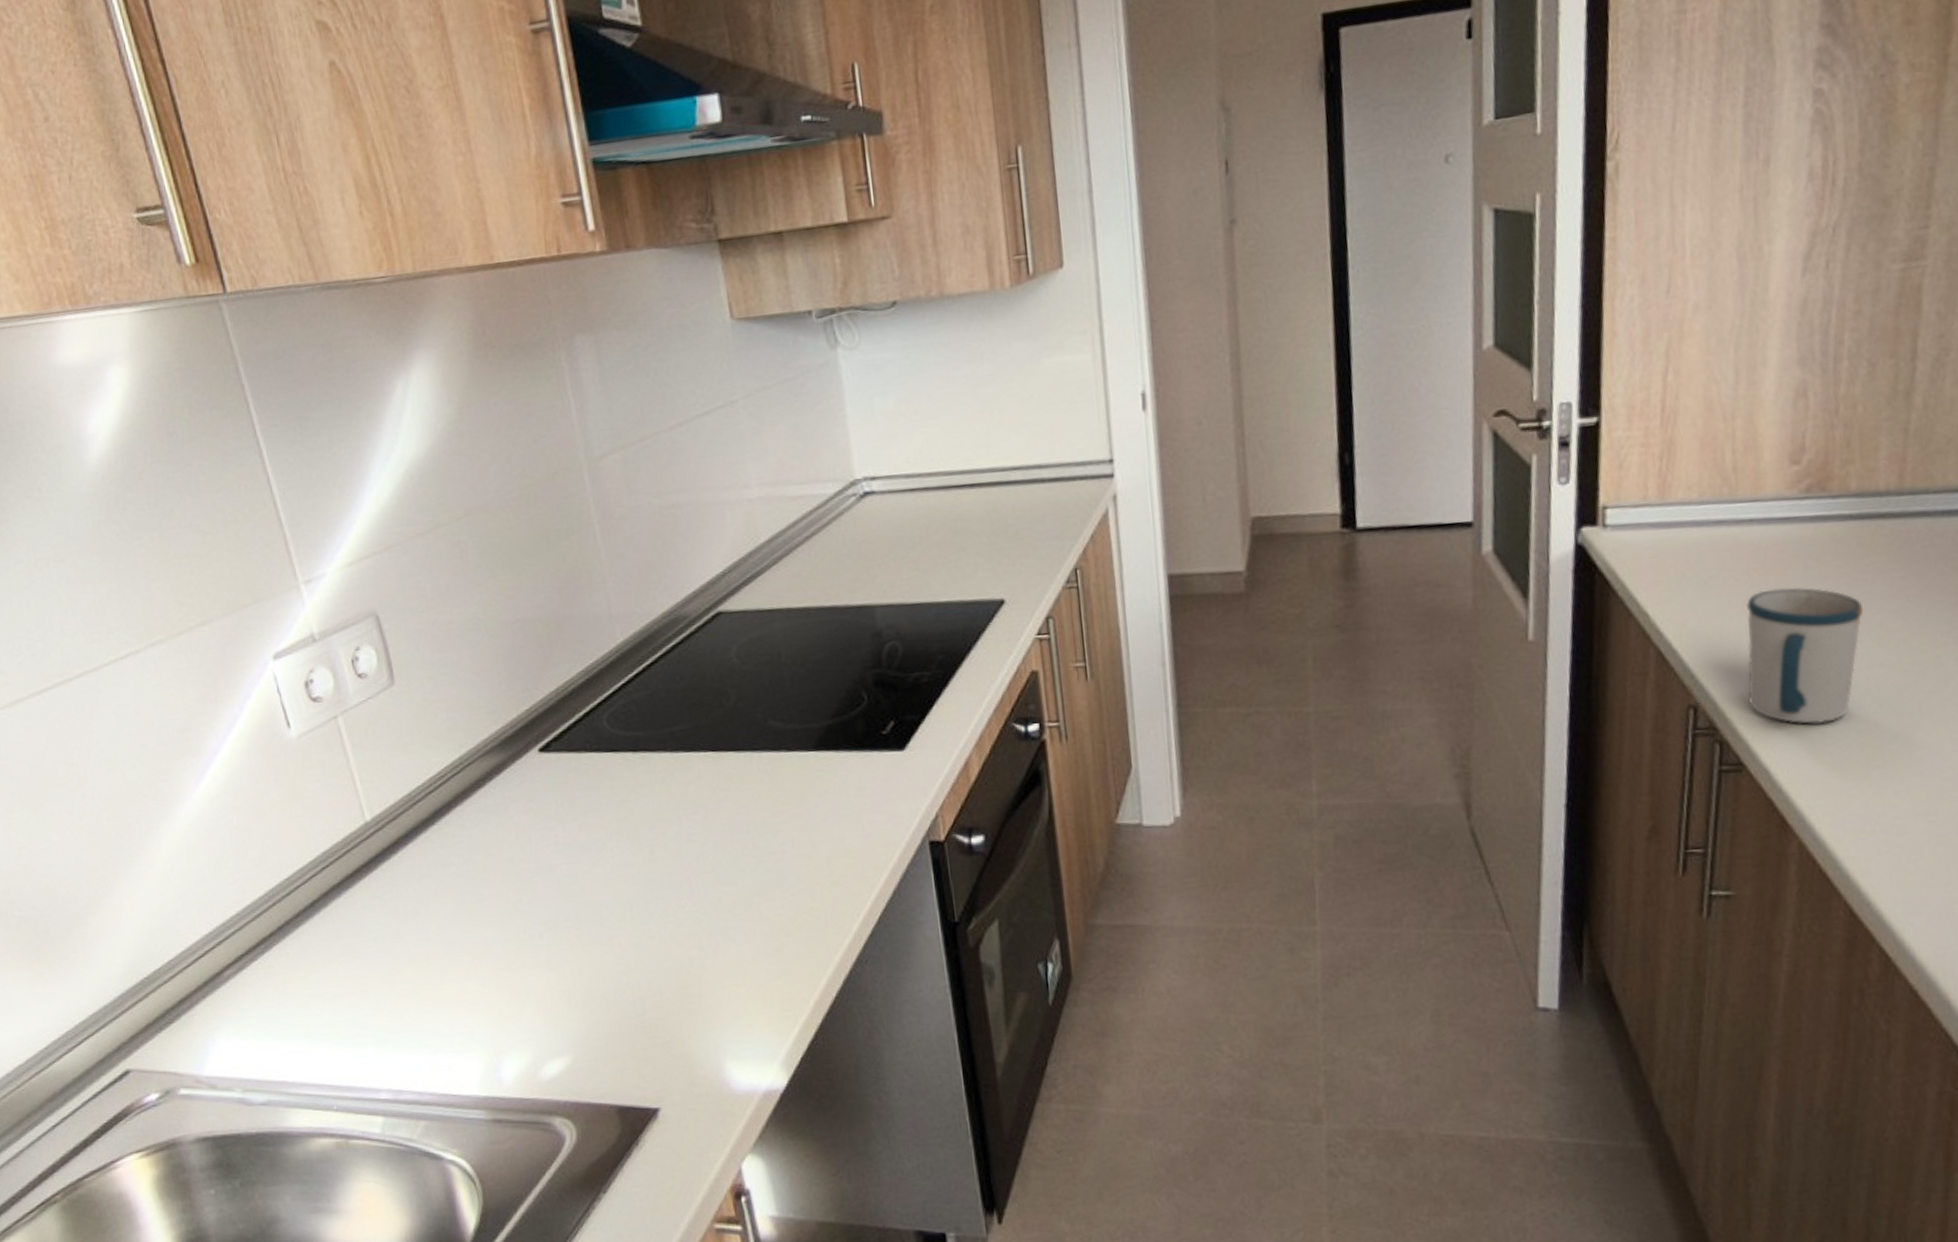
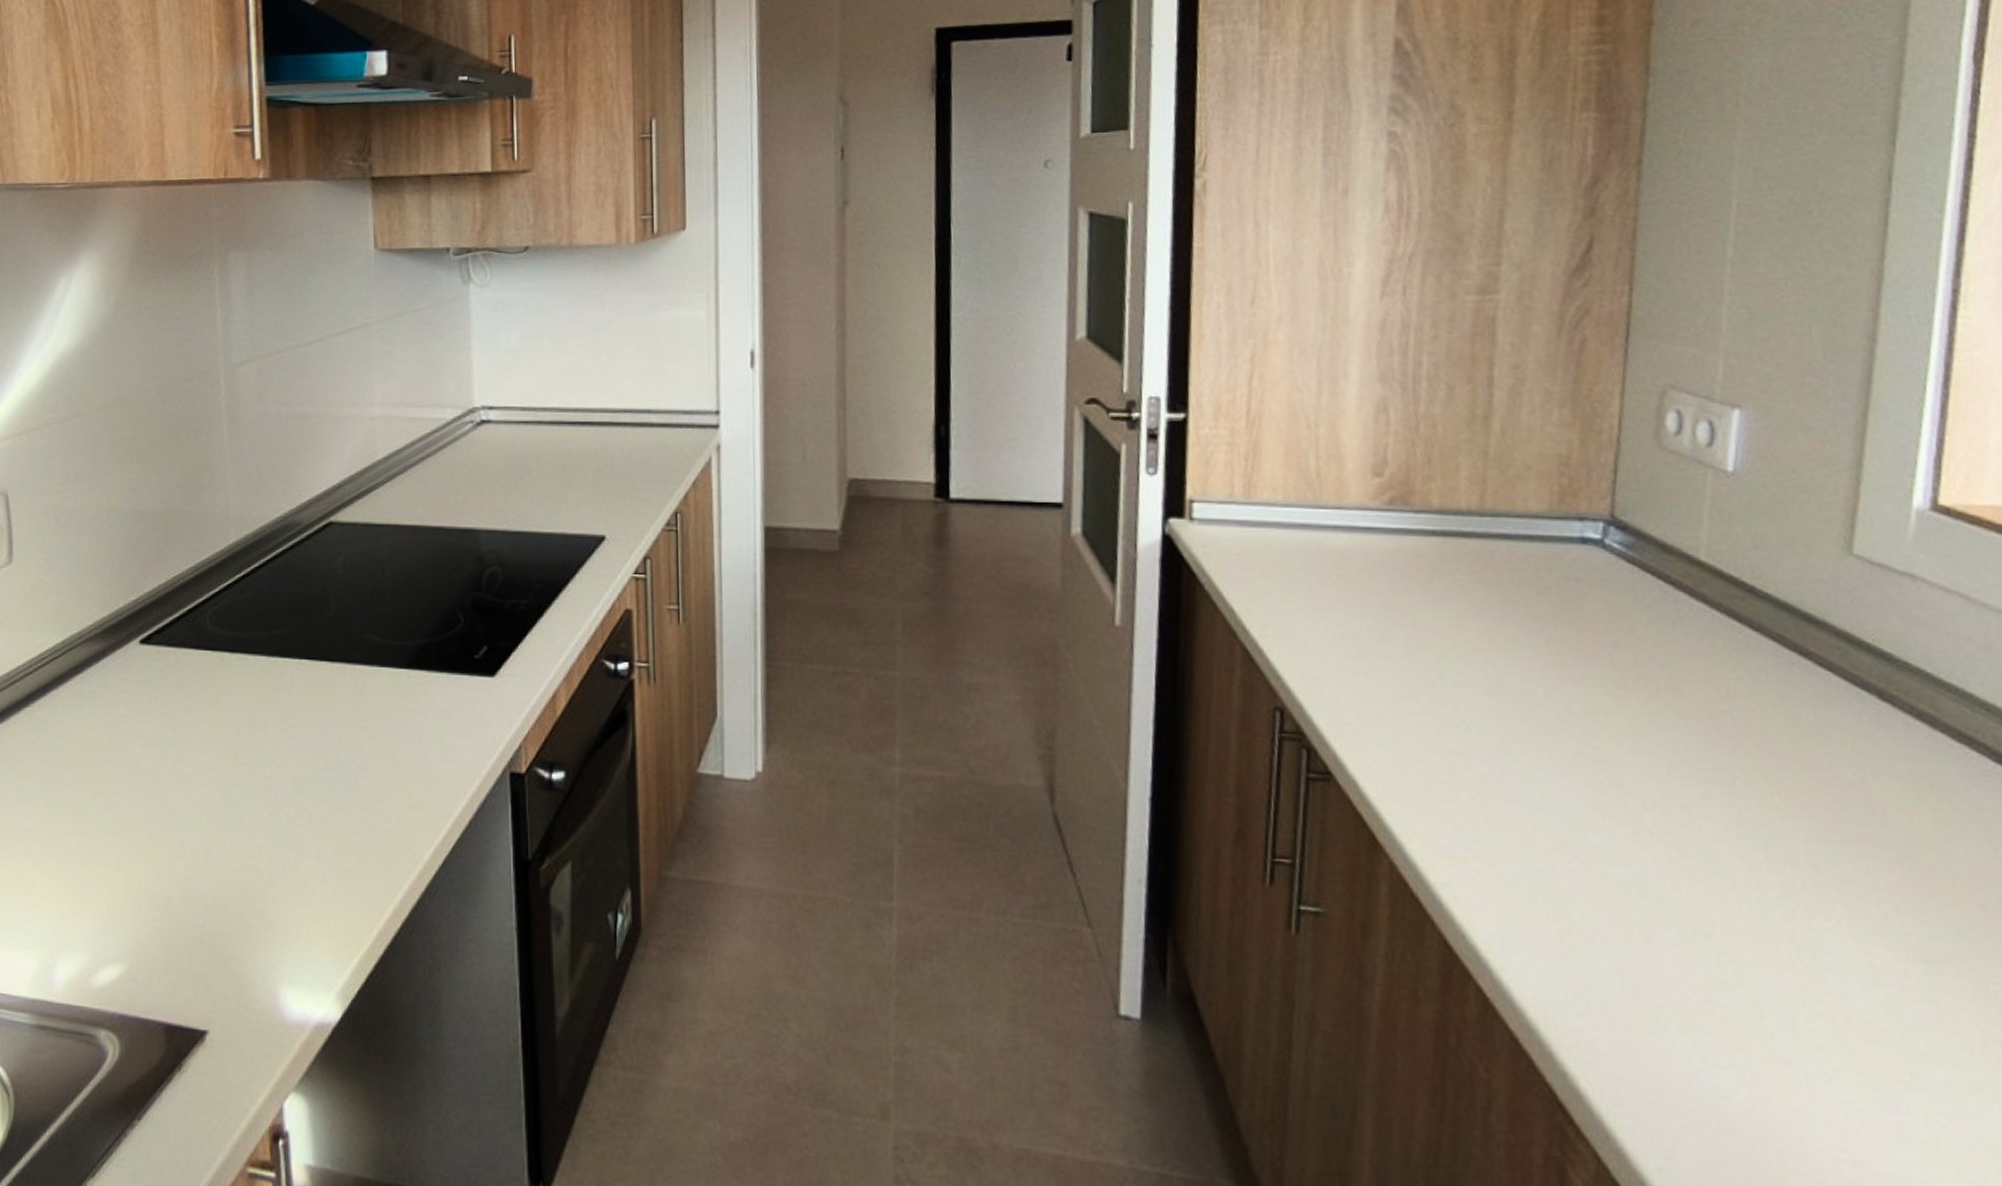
mug: present [1747,587,1864,724] -> none [1332,597,1450,739]

